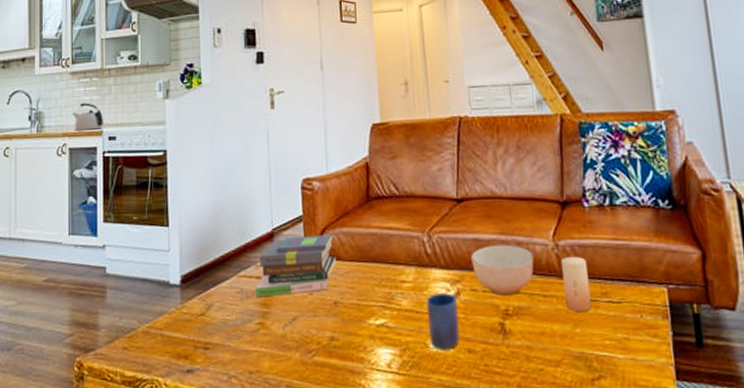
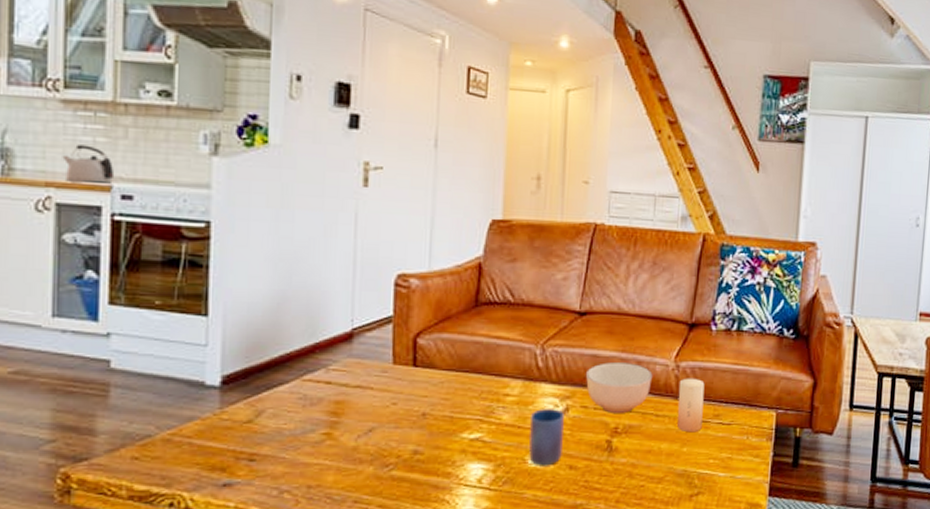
books: present [254,234,337,298] -> none [322,339,431,406]

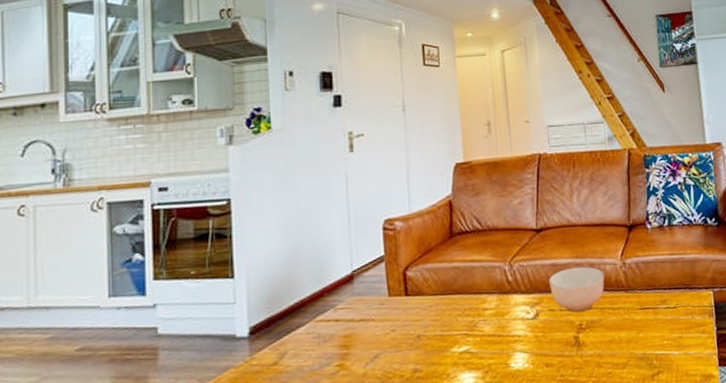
kettle: present [62,144,113,184] -> none [110,152,151,185]
mug: present [528,409,564,465] -> none [507,315,538,367]
candle: present [677,378,705,433] -> none [627,271,653,320]

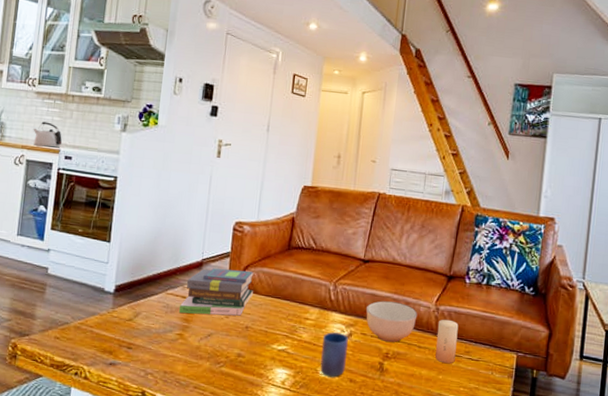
kettle: none [110,152,151,185] -> present [33,121,62,148]
books: none [333,271,420,341] -> present [178,268,254,316]
mug: none [507,315,538,367] -> present [320,332,348,377]
candle: none [627,271,653,320] -> present [435,319,459,364]

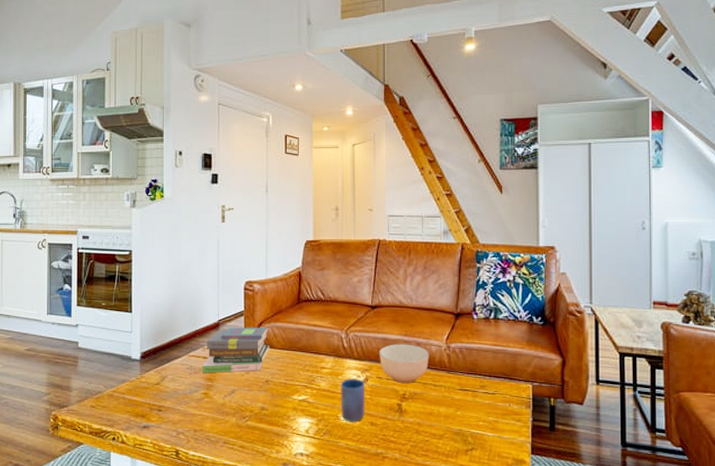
kettle: present [33,121,62,148] -> none [51,206,78,230]
candle: present [435,319,459,364] -> none [450,356,471,400]

